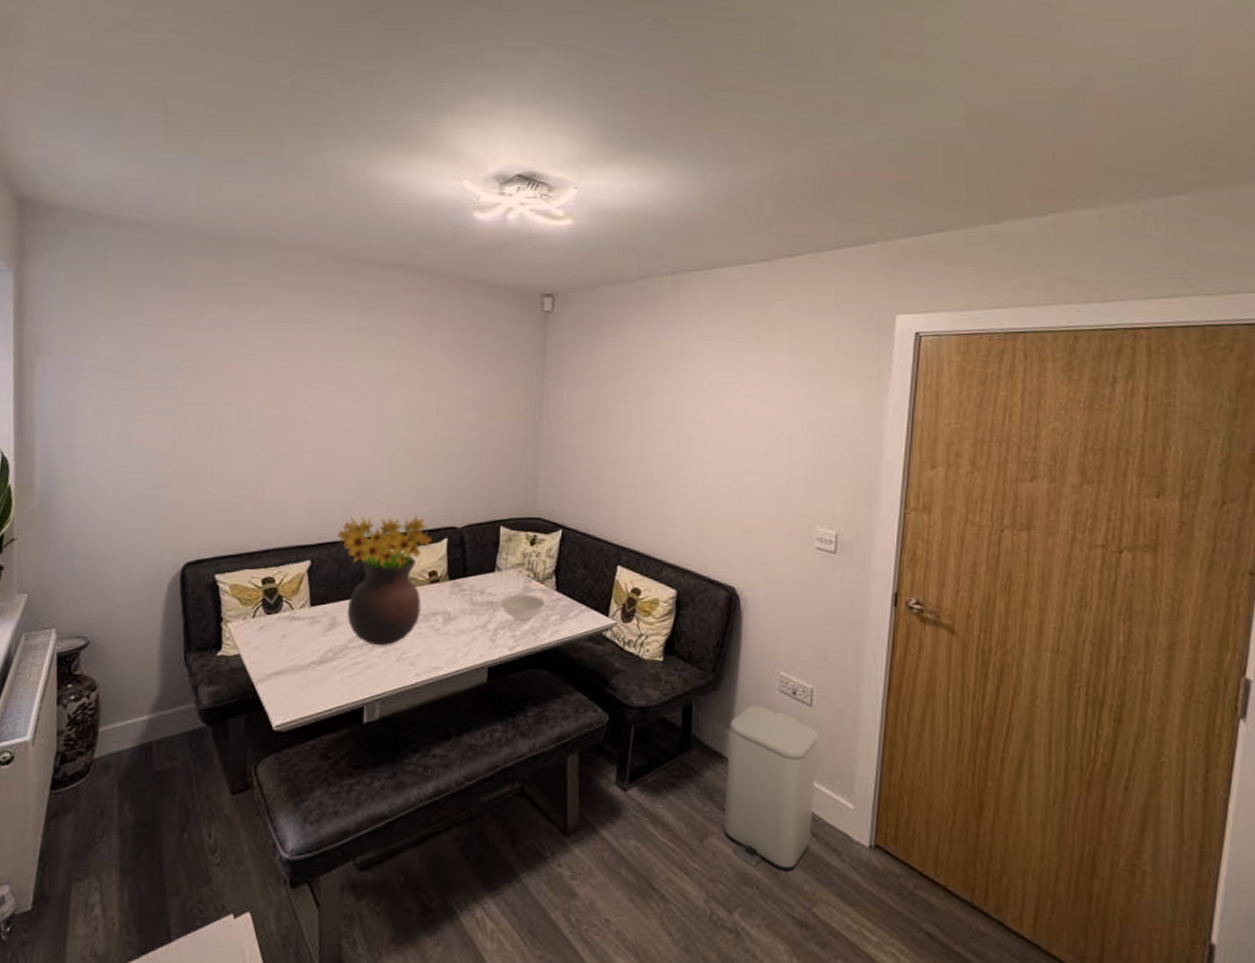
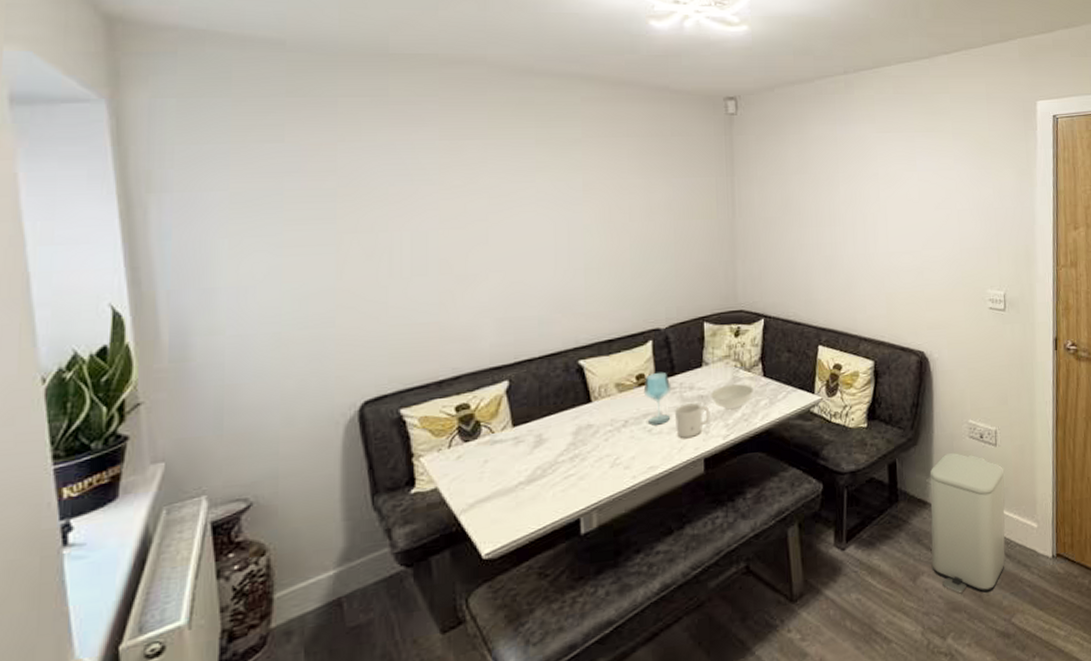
flower arrangement: present [337,513,432,645] -> none [535,320,636,456]
wine glass: none [434,571,462,625] -> present [643,371,672,425]
mug: none [463,608,499,643] -> present [675,403,710,438]

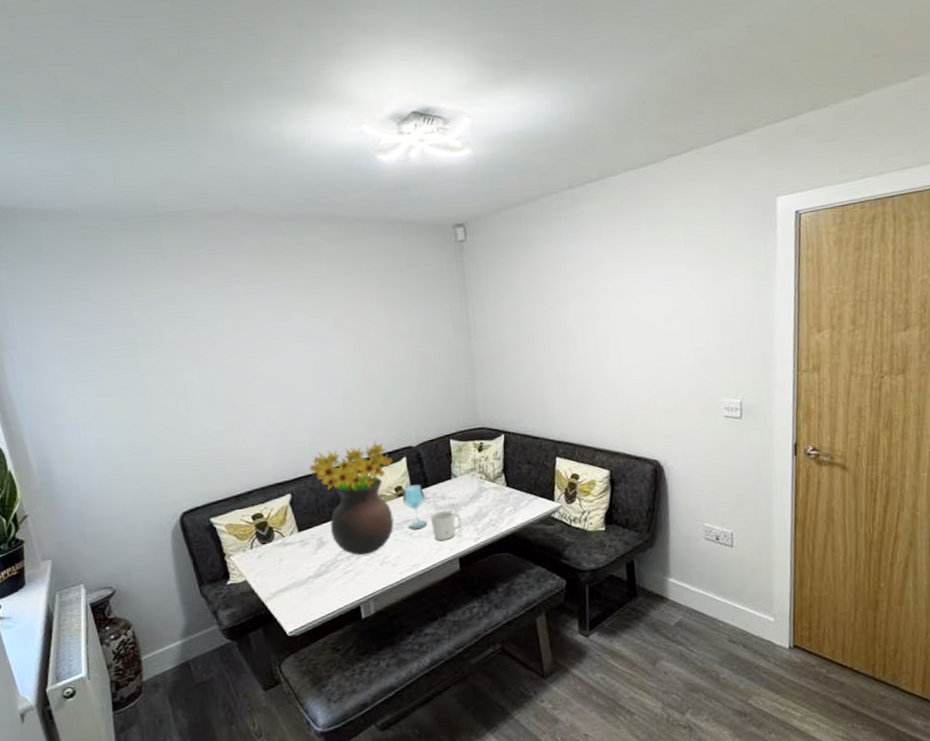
flower arrangement: none [535,320,636,456] -> present [309,440,394,555]
bowl: present [711,384,755,410] -> none [461,493,499,516]
pedal bin: present [930,452,1006,594] -> none [667,553,742,677]

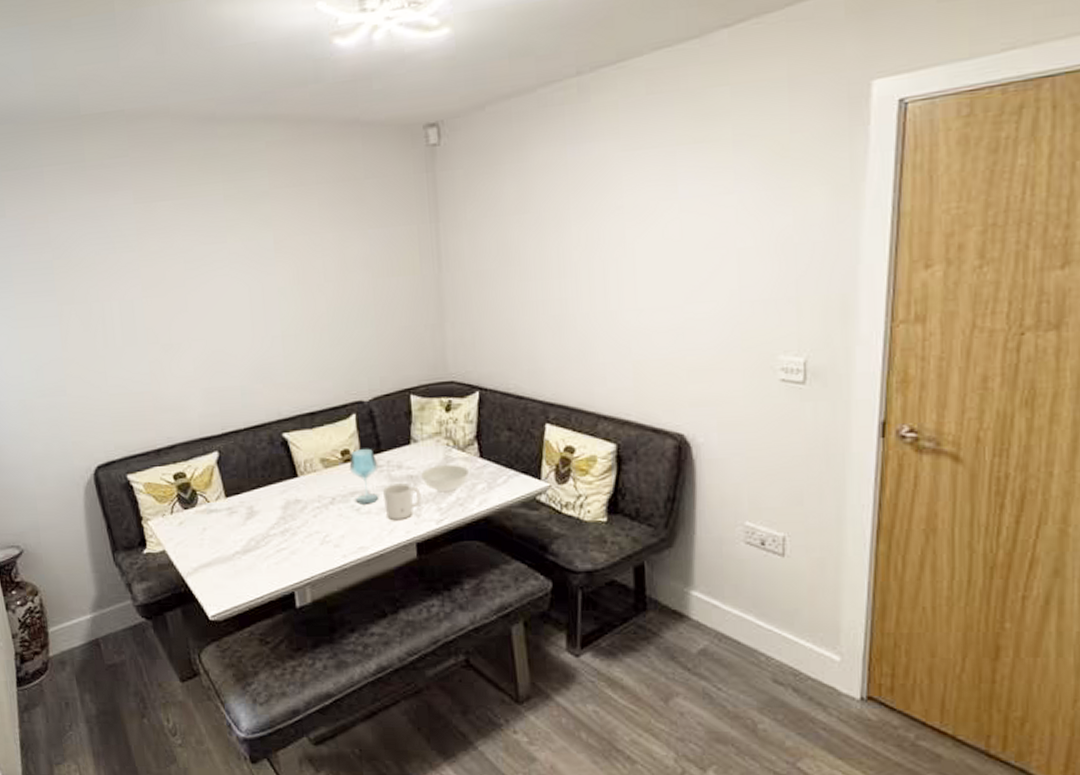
flower arrangement: present [309,440,394,555] -> none [240,391,340,530]
bowl: none [461,493,499,516] -> present [421,465,470,493]

